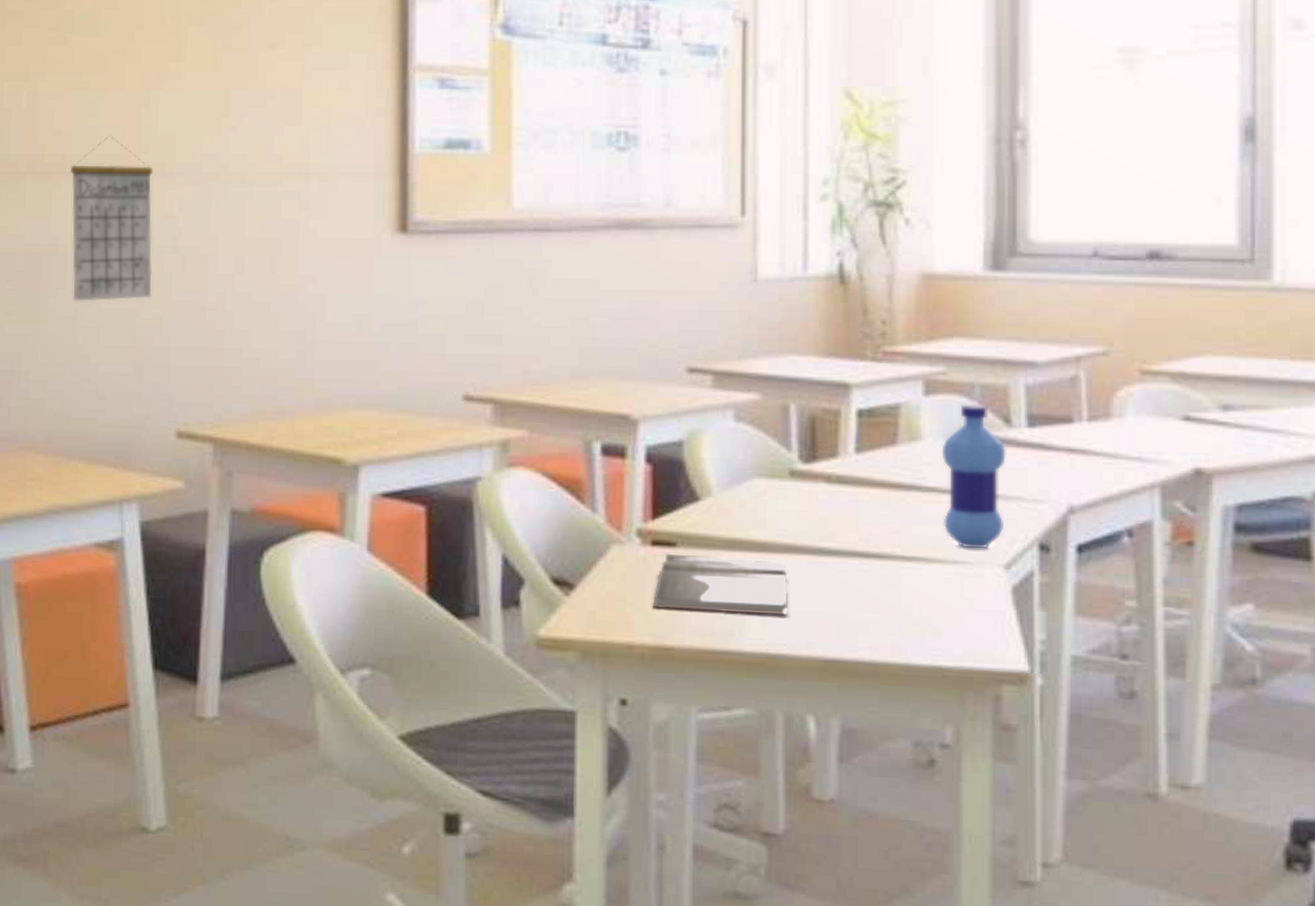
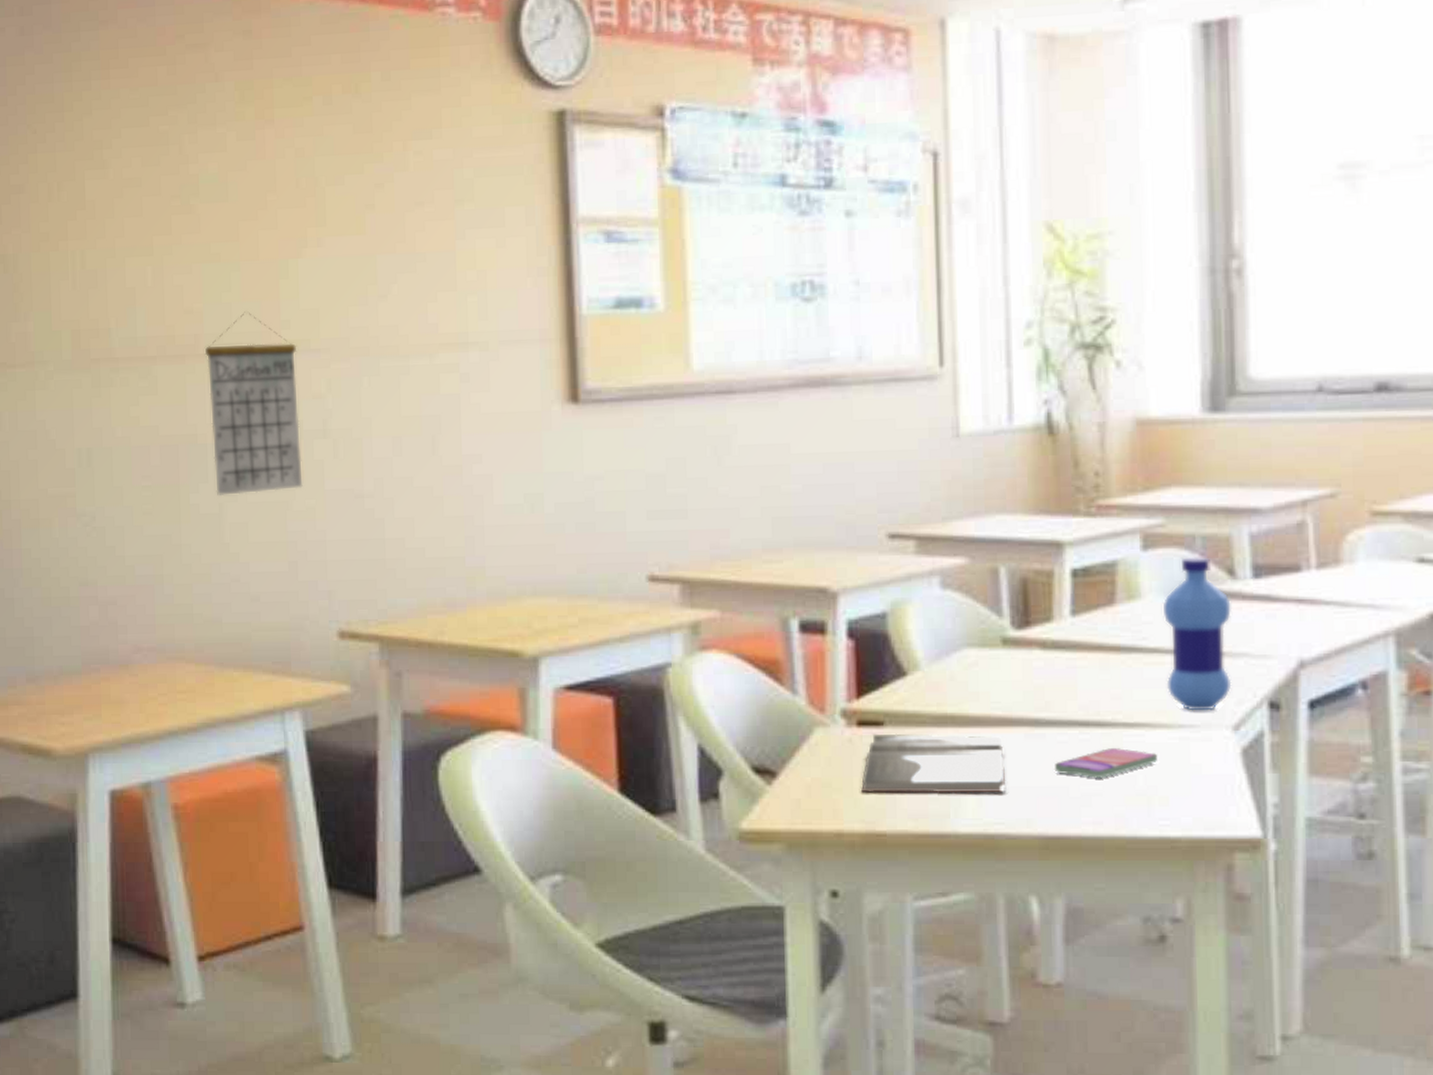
smartphone: none [835,579,933,607] -> present [1055,748,1158,778]

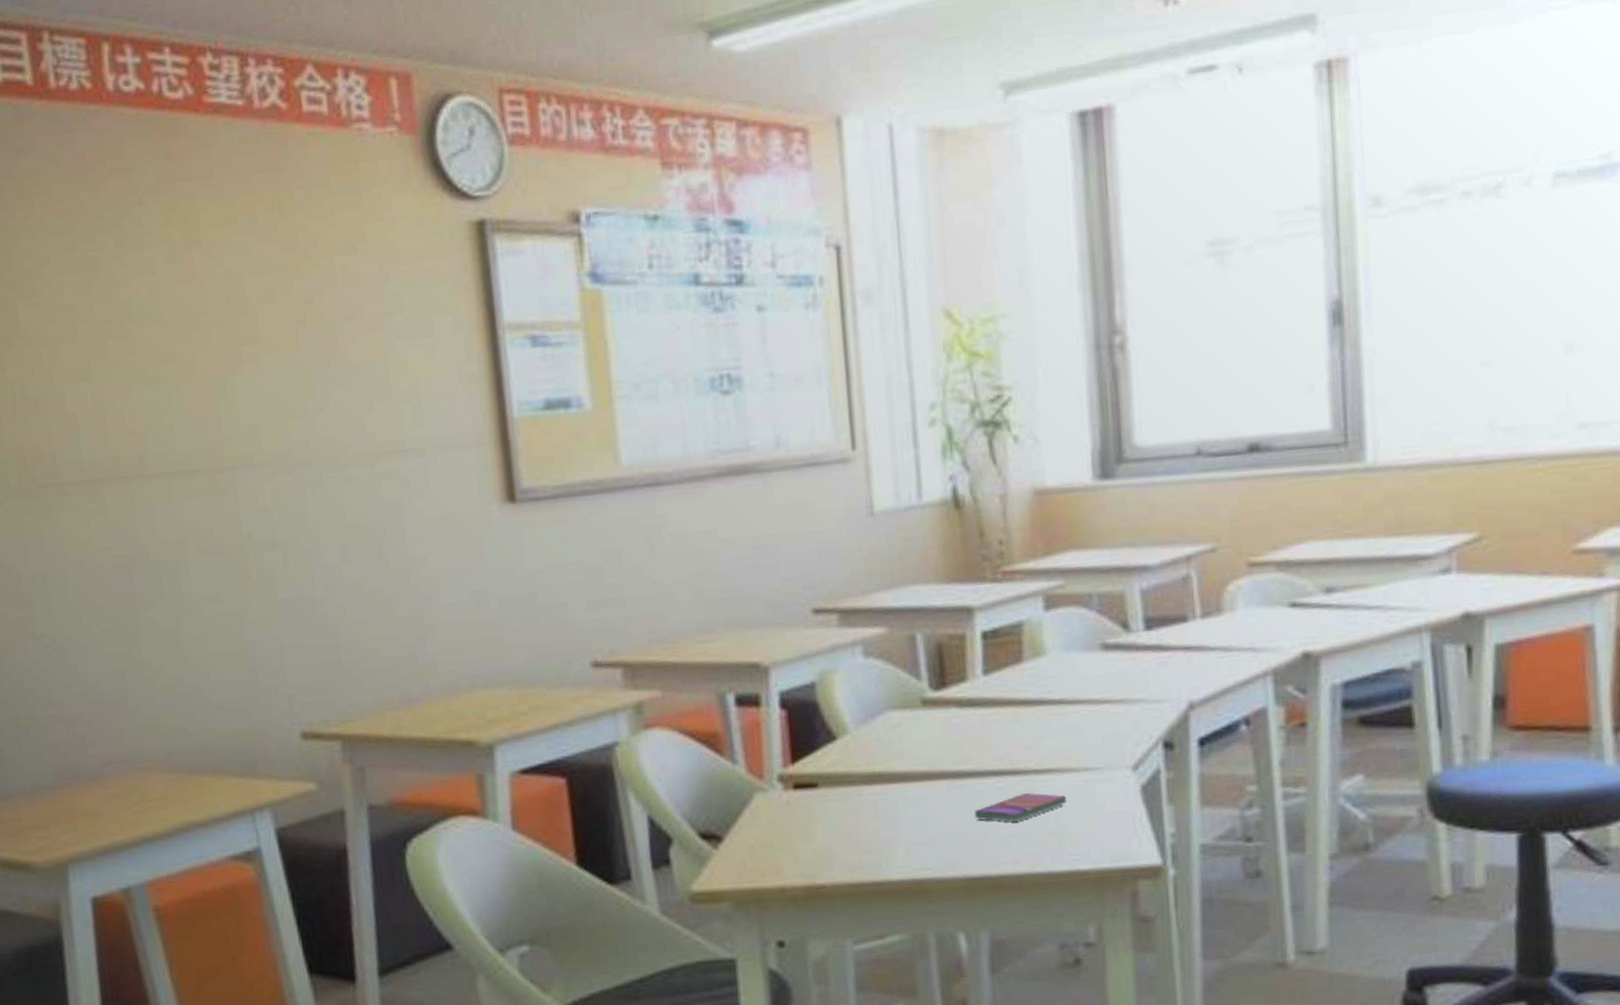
calendar: present [204,312,303,497] -> none [150,431,256,611]
hardback book: present [860,733,1006,794] -> none [799,789,932,850]
water bottle: present [1162,557,1232,711] -> none [1065,613,1130,755]

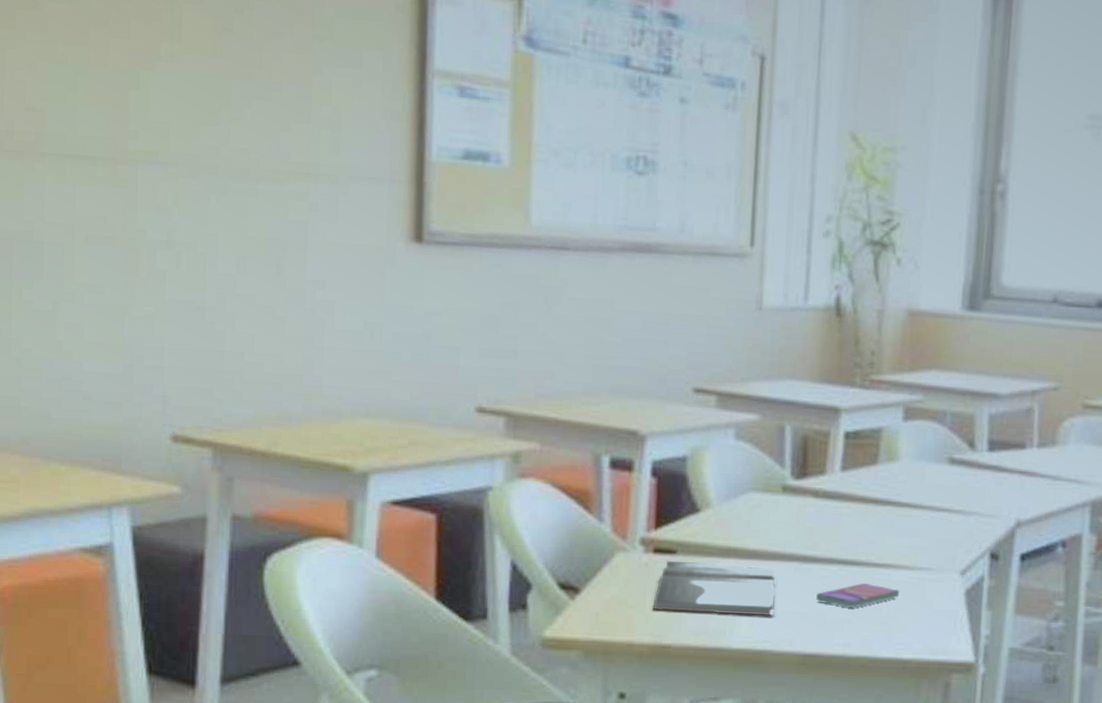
hardback book: none [799,789,932,850] -> present [651,560,775,615]

